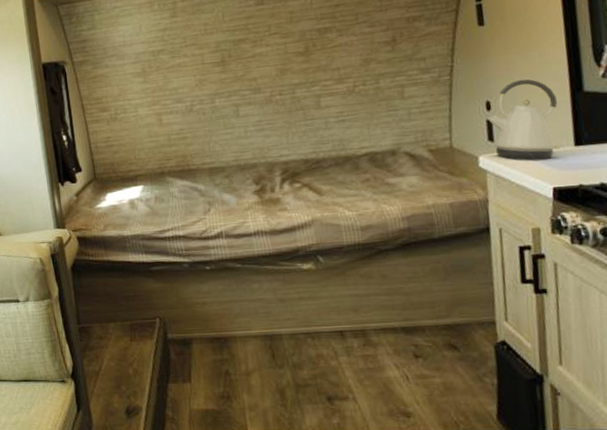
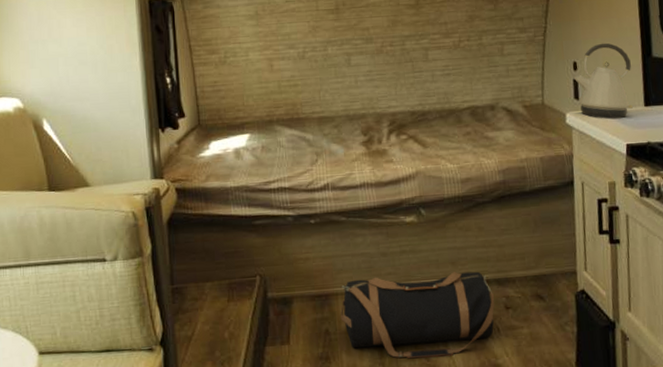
duffel bag: none [238,319,403,402] -> present [340,271,495,359]

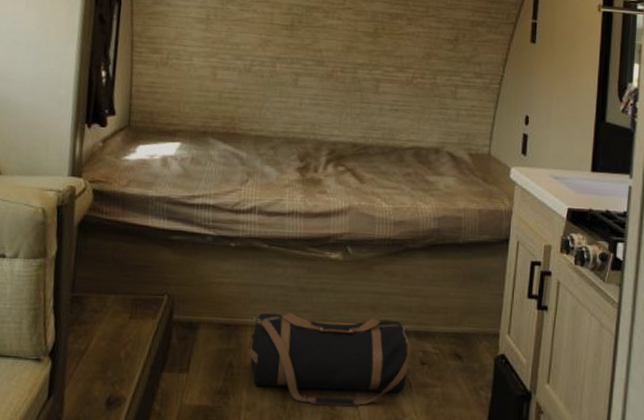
kettle: present [573,43,634,120] -> none [523,100,583,181]

